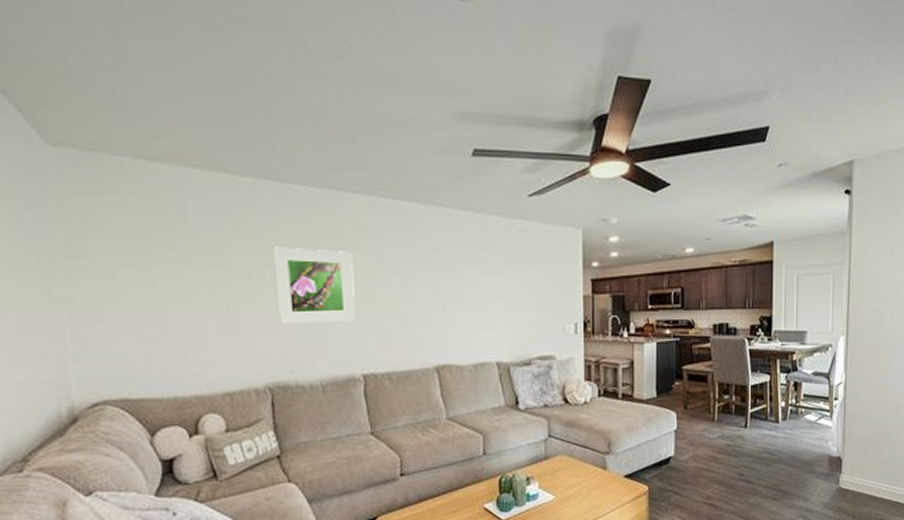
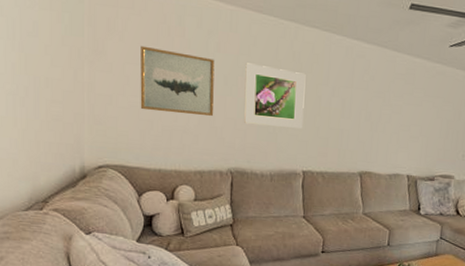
wall art: none [132,241,239,324] -> present [140,45,215,117]

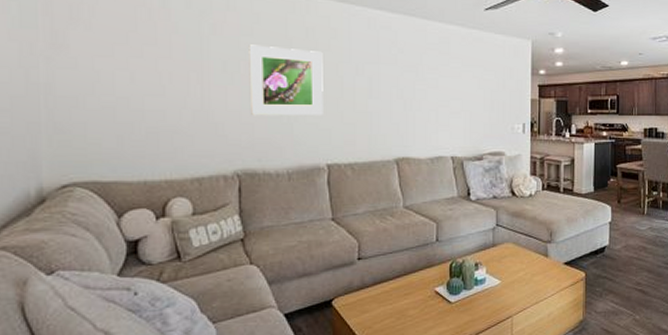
wall art: present [140,45,215,117] -> none [114,34,213,111]

